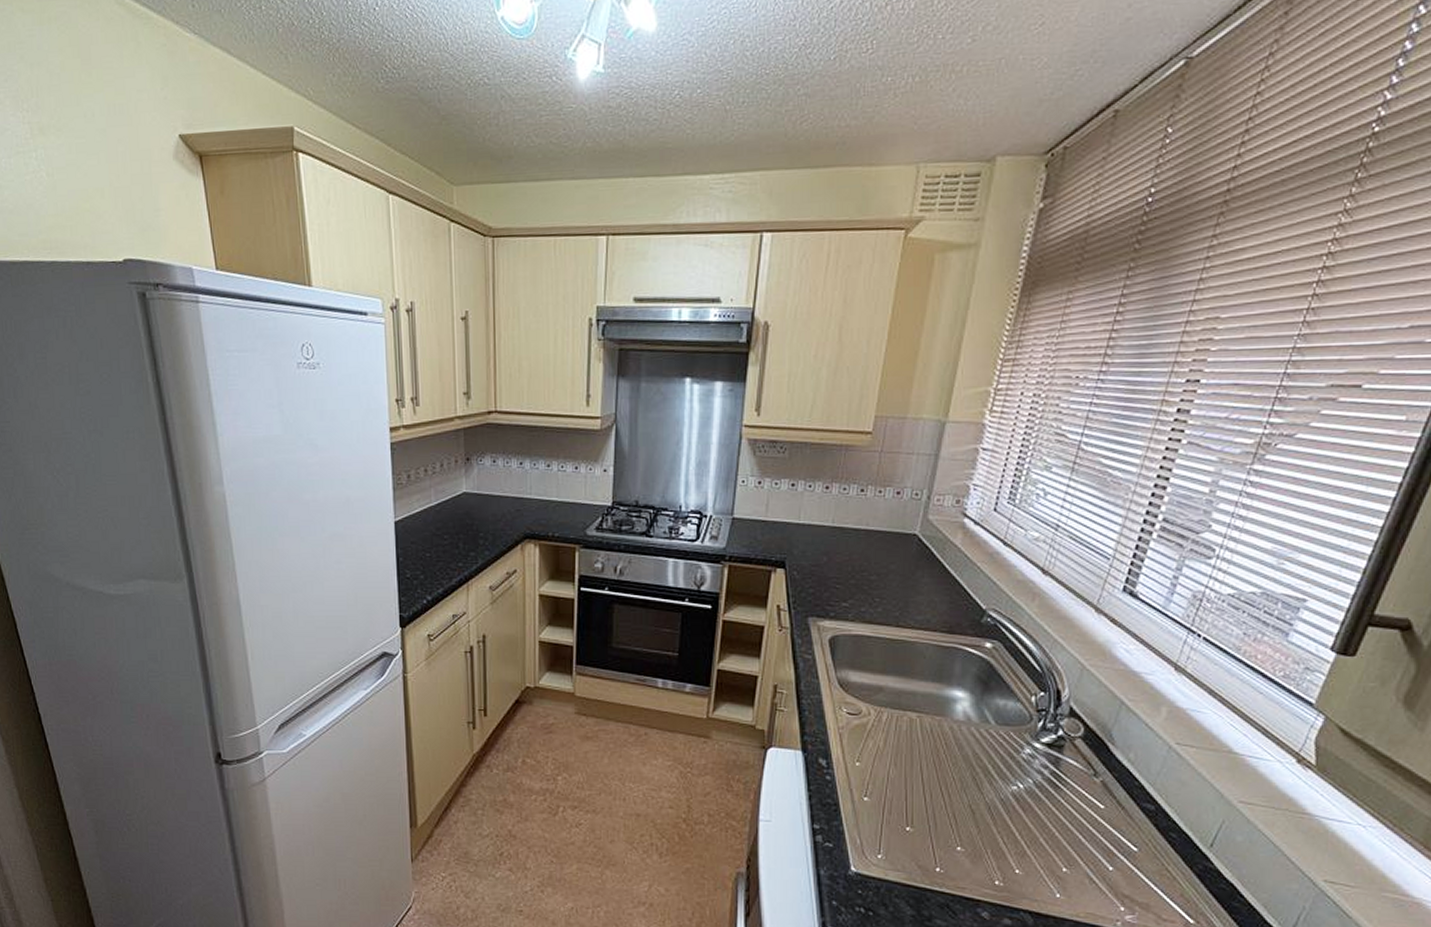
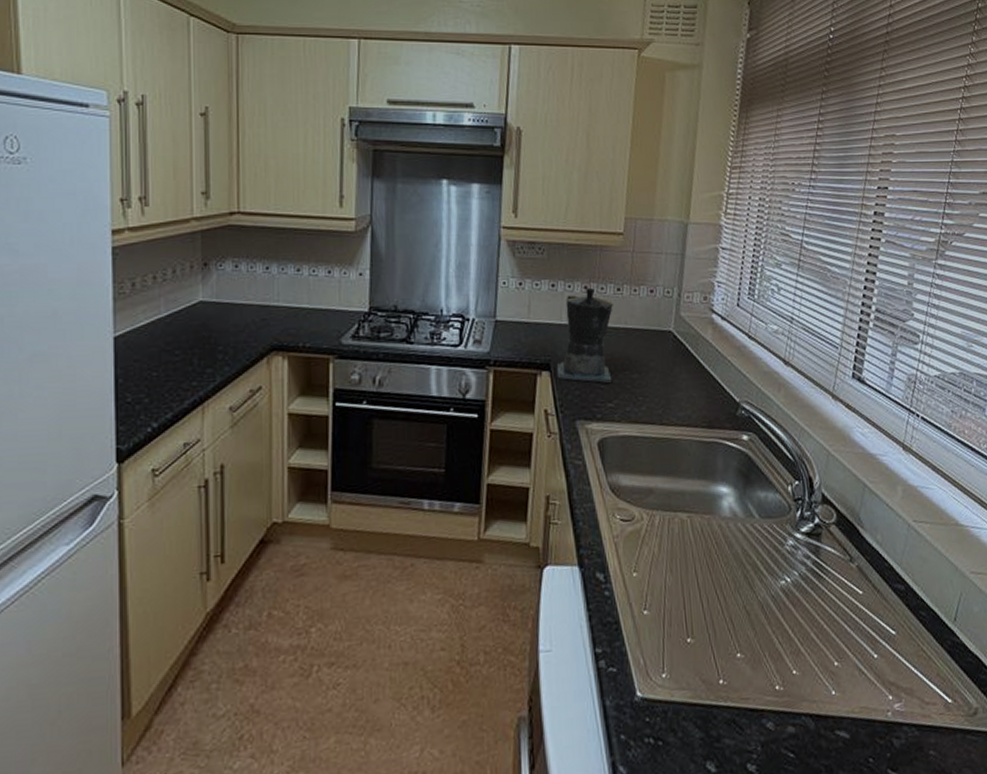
coffee maker: none [791,487,855,584] -> present [556,287,613,384]

